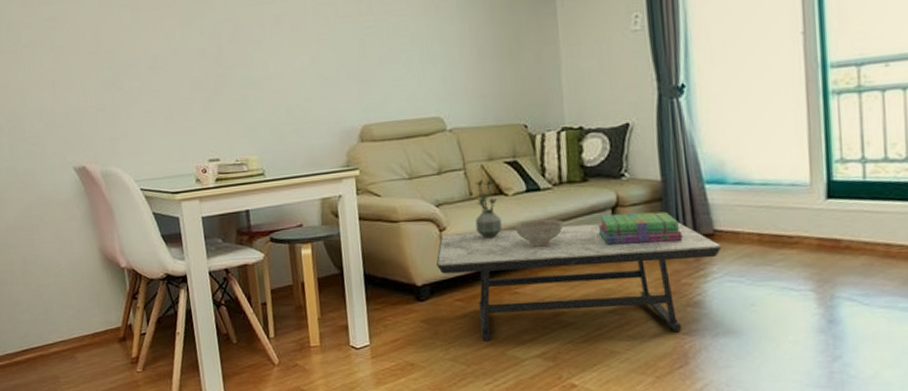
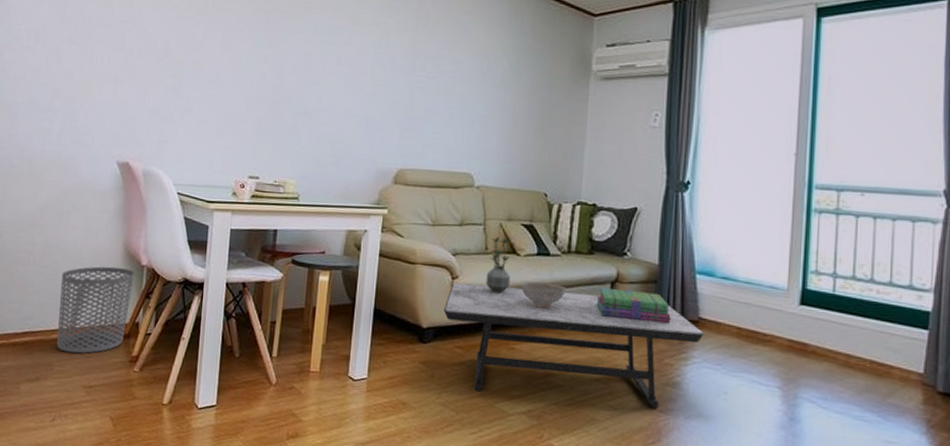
waste bin: none [46,273,120,363] -> present [57,266,134,354]

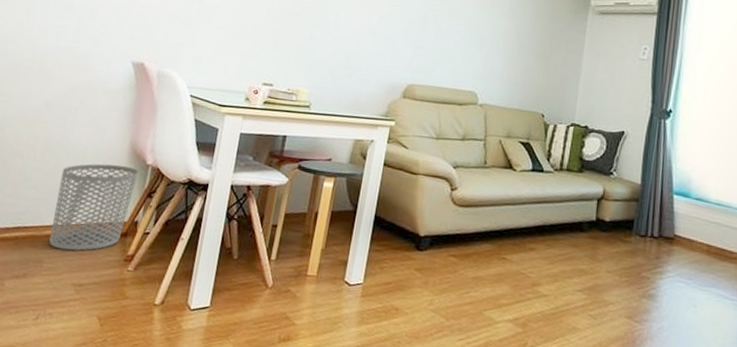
coffee table: present [443,282,704,409] -> none [440,194,678,320]
potted plant: present [486,236,511,294] -> none [482,152,506,206]
decorative bowl: present [521,281,566,309] -> none [515,195,556,222]
stack of books: present [596,287,671,324] -> none [583,203,650,240]

